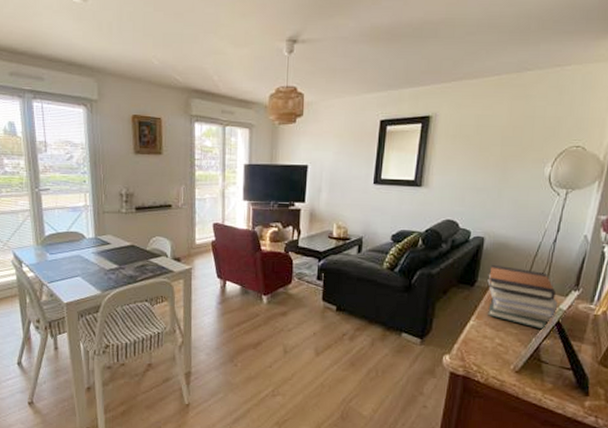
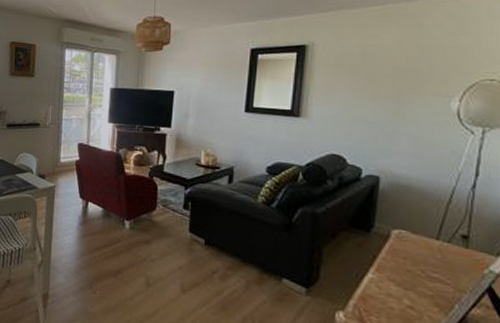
book stack: present [487,264,558,330] -> none [387,208,487,296]

